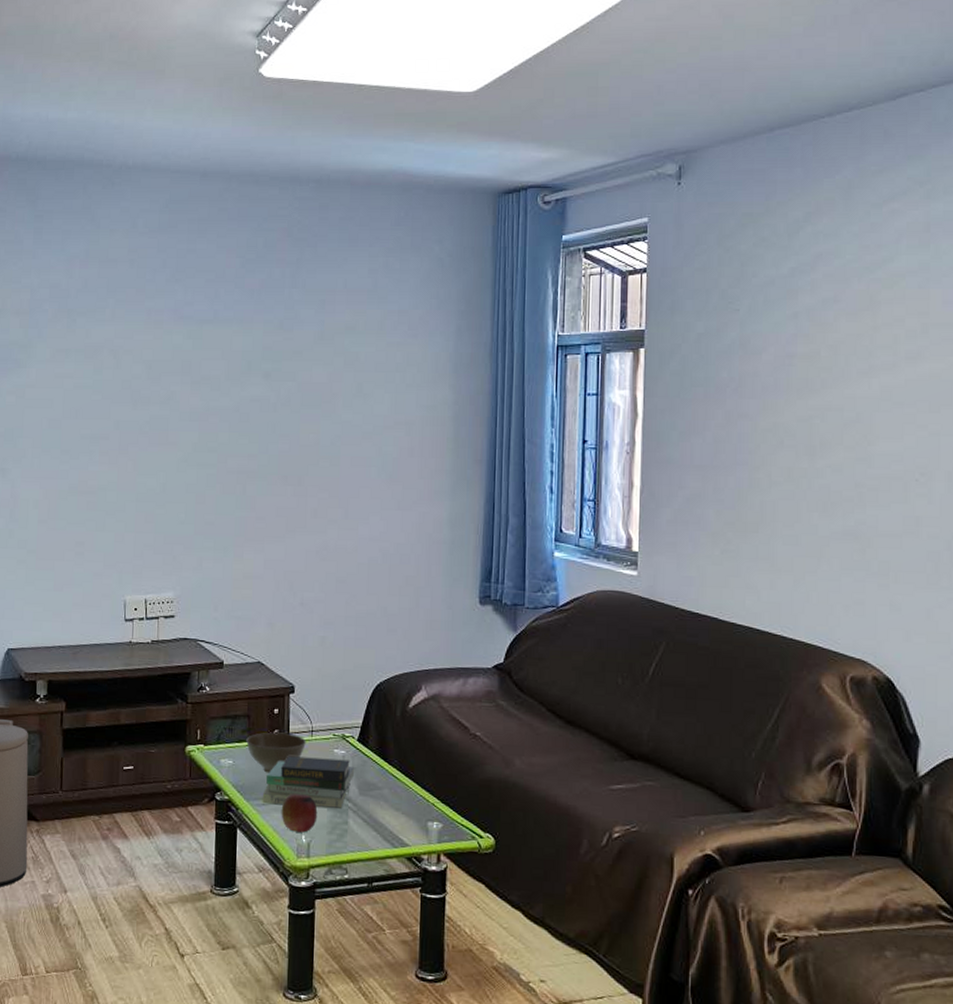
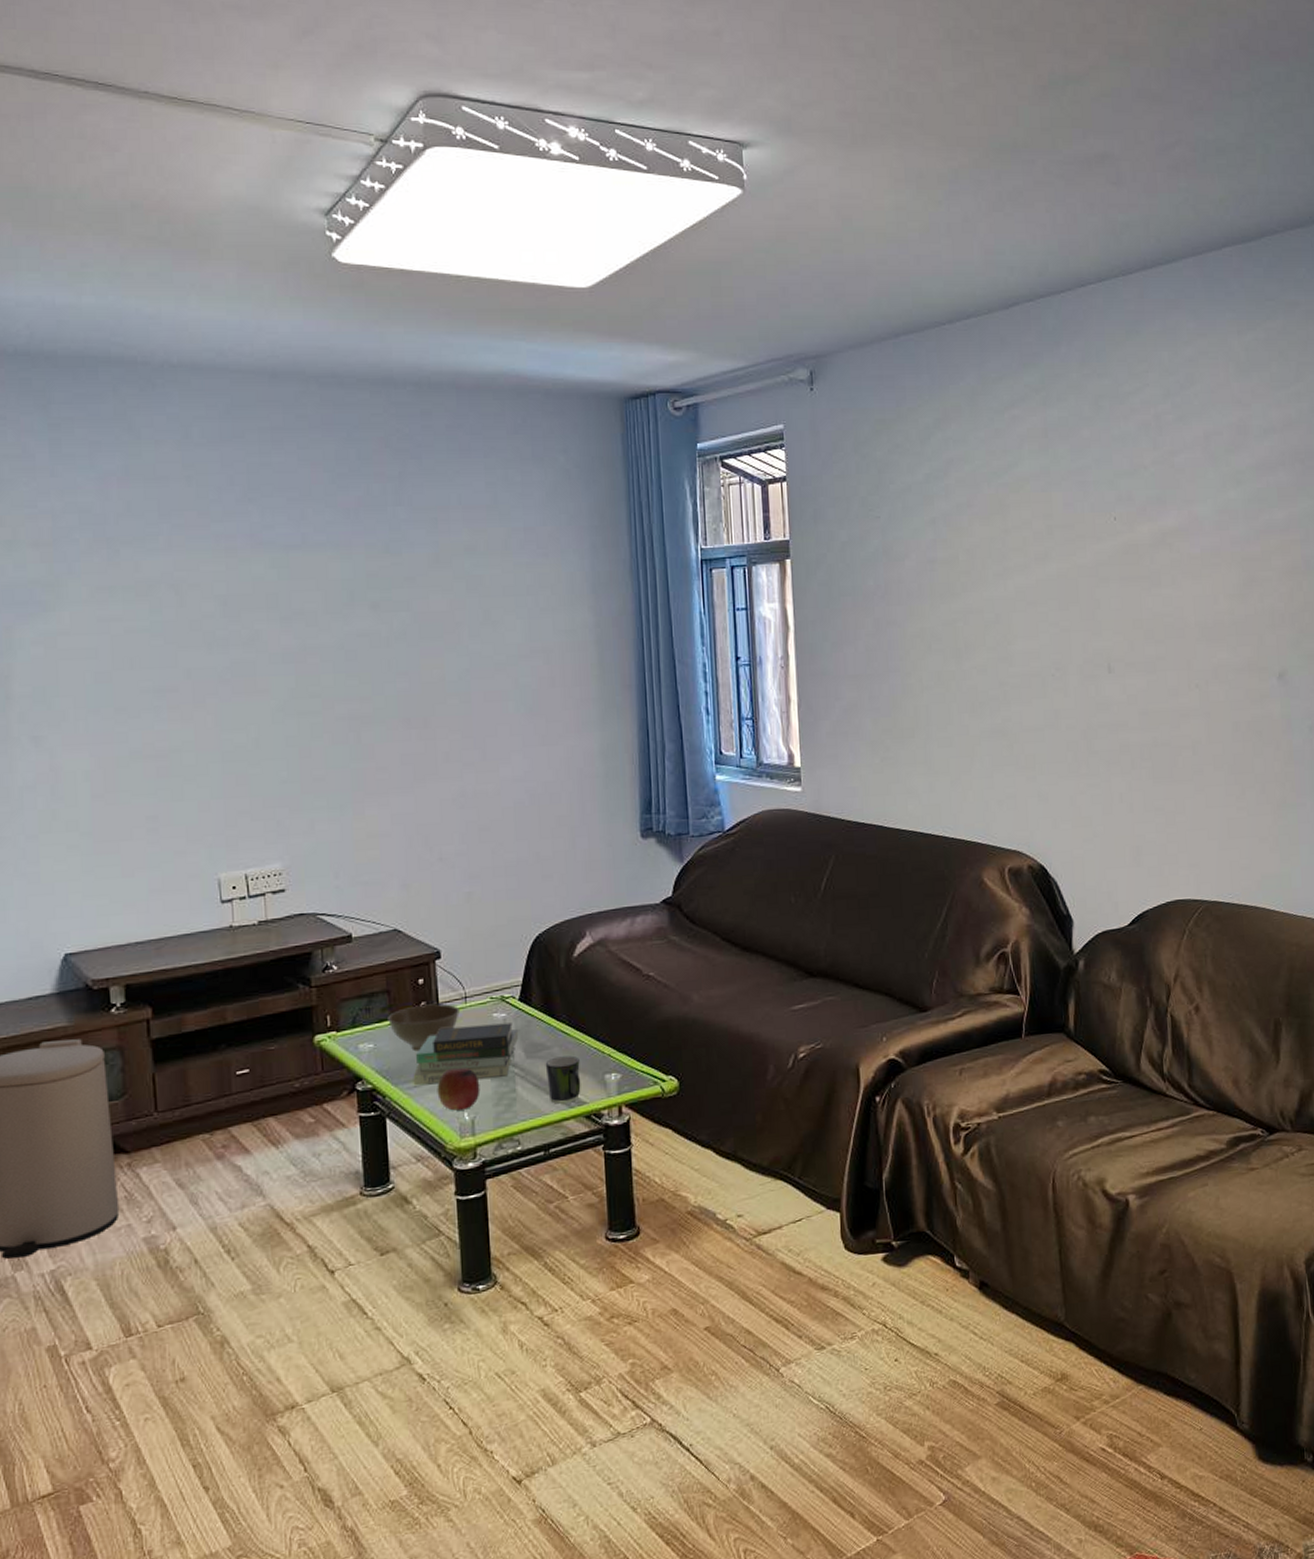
mug: none [375,798,406,843] -> present [545,1056,581,1104]

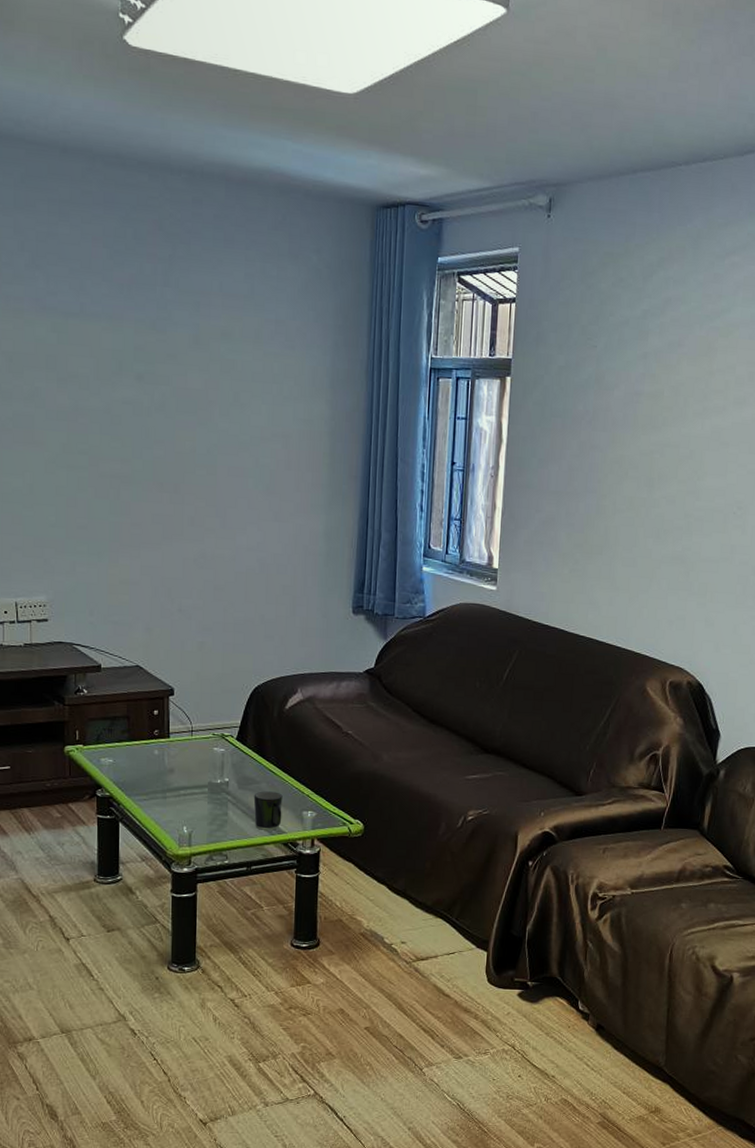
bowl: present [386,1003,460,1051] -> none [125,732,186,771]
books: present [413,1022,519,1086] -> none [143,754,234,801]
fruit: present [437,1068,481,1111] -> none [162,789,198,824]

